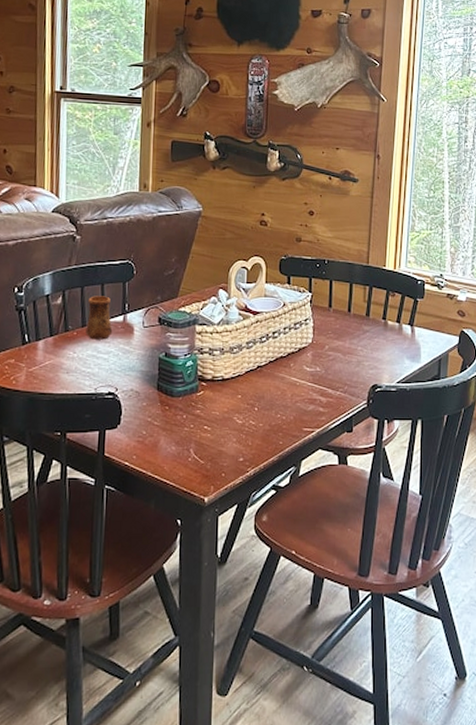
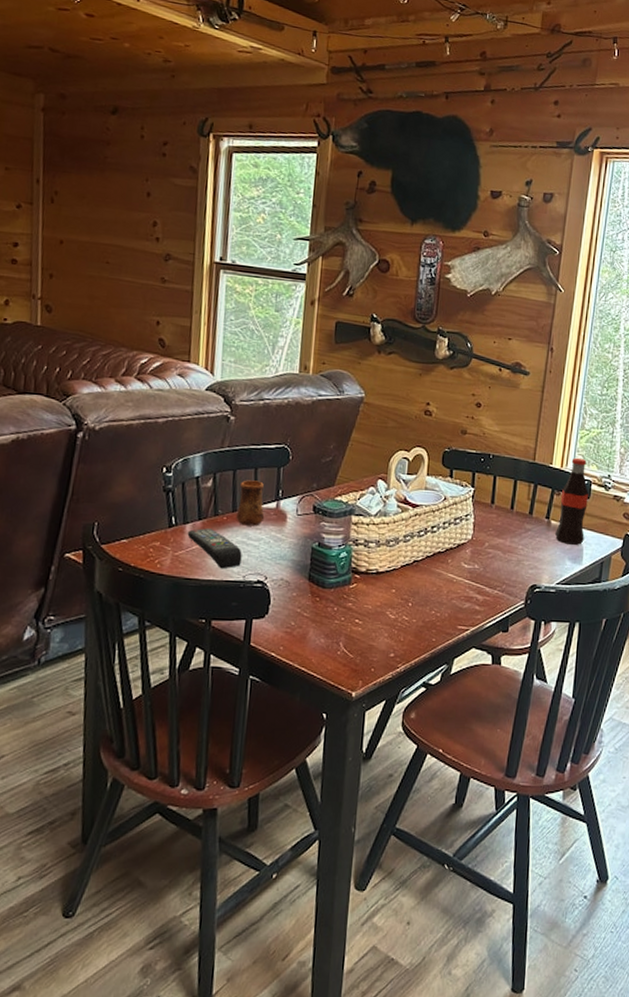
remote control: none [40,344,93,383] -> present [187,528,242,569]
bottle: none [392,259,422,344] -> present [554,457,588,545]

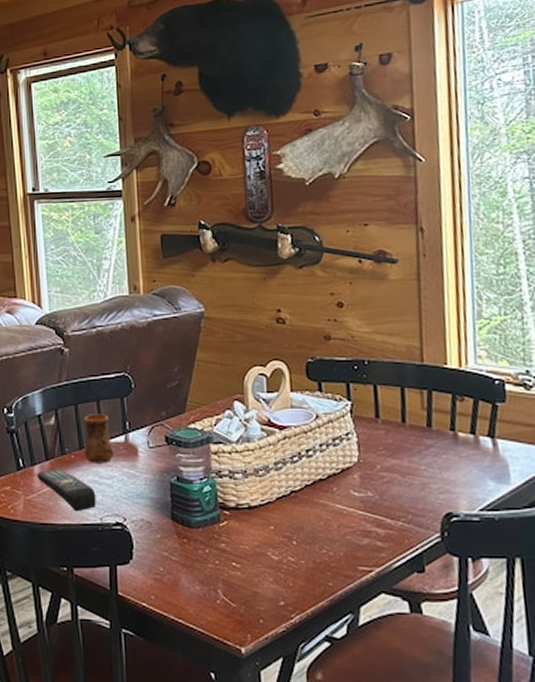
bottle: present [554,457,588,545] -> none [465,353,508,460]

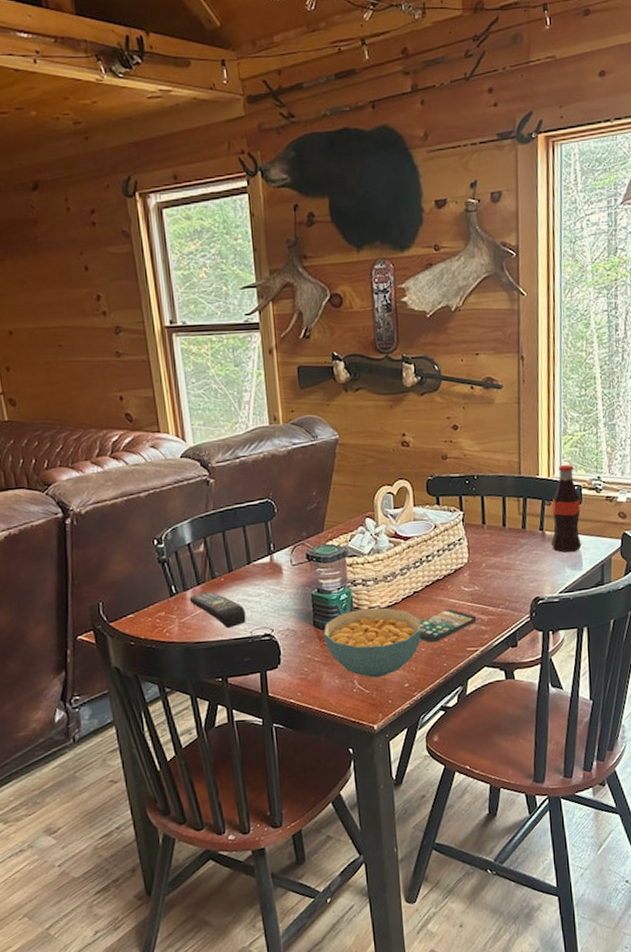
cup: present [84,414,114,463] -> none [231,538,261,584]
cereal bowl: none [182,504,301,590] -> present [323,607,422,678]
smartphone: none [298,516,371,555] -> present [419,609,477,643]
bottle: none [465,353,508,460] -> present [550,464,581,553]

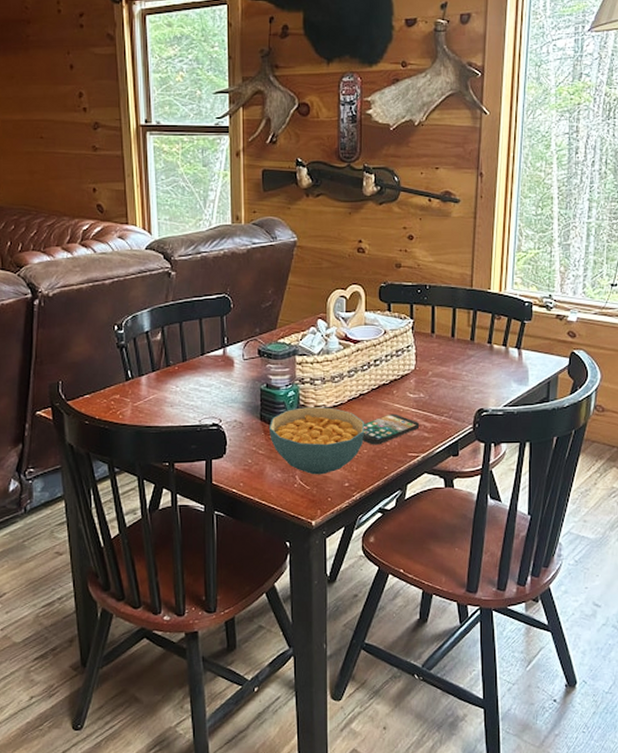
remote control: present [189,592,246,629] -> none [143,379,196,416]
bottle: present [550,464,581,553] -> none [498,280,530,367]

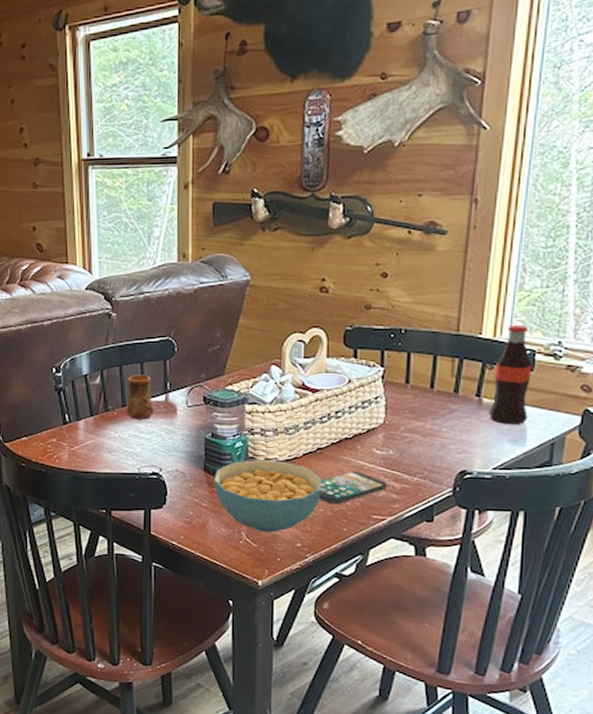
cup: none [187,330,213,374] -> present [126,375,155,420]
bottle: none [498,280,530,367] -> present [488,324,532,424]

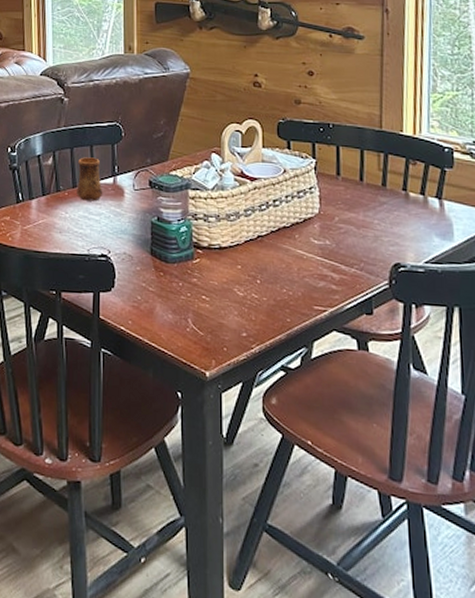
cereal bowl: present [213,459,322,533] -> none [159,244,264,321]
smartphone: present [319,471,388,505] -> none [261,260,327,294]
bottle: present [488,324,532,424] -> none [415,123,453,219]

